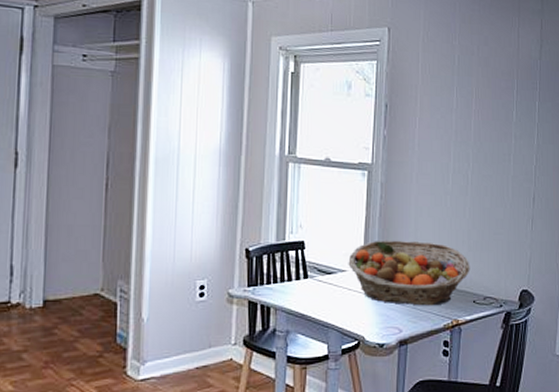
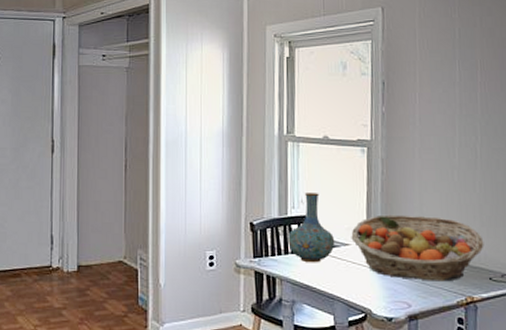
vase: none [285,217,332,291] -> present [288,193,335,263]

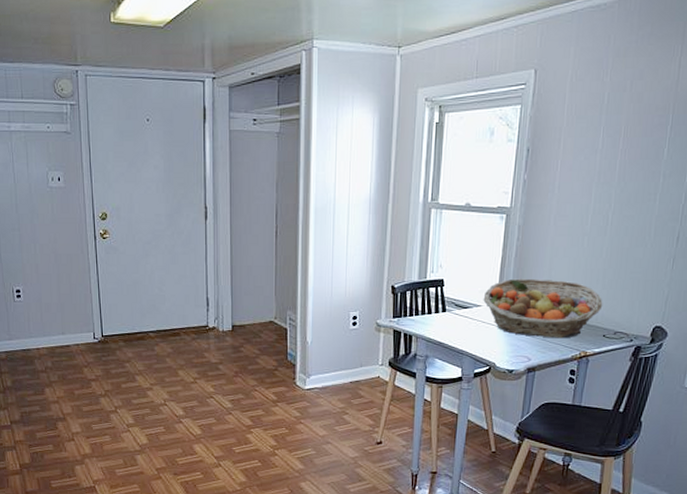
vase: present [288,193,335,263] -> none [425,258,469,322]

